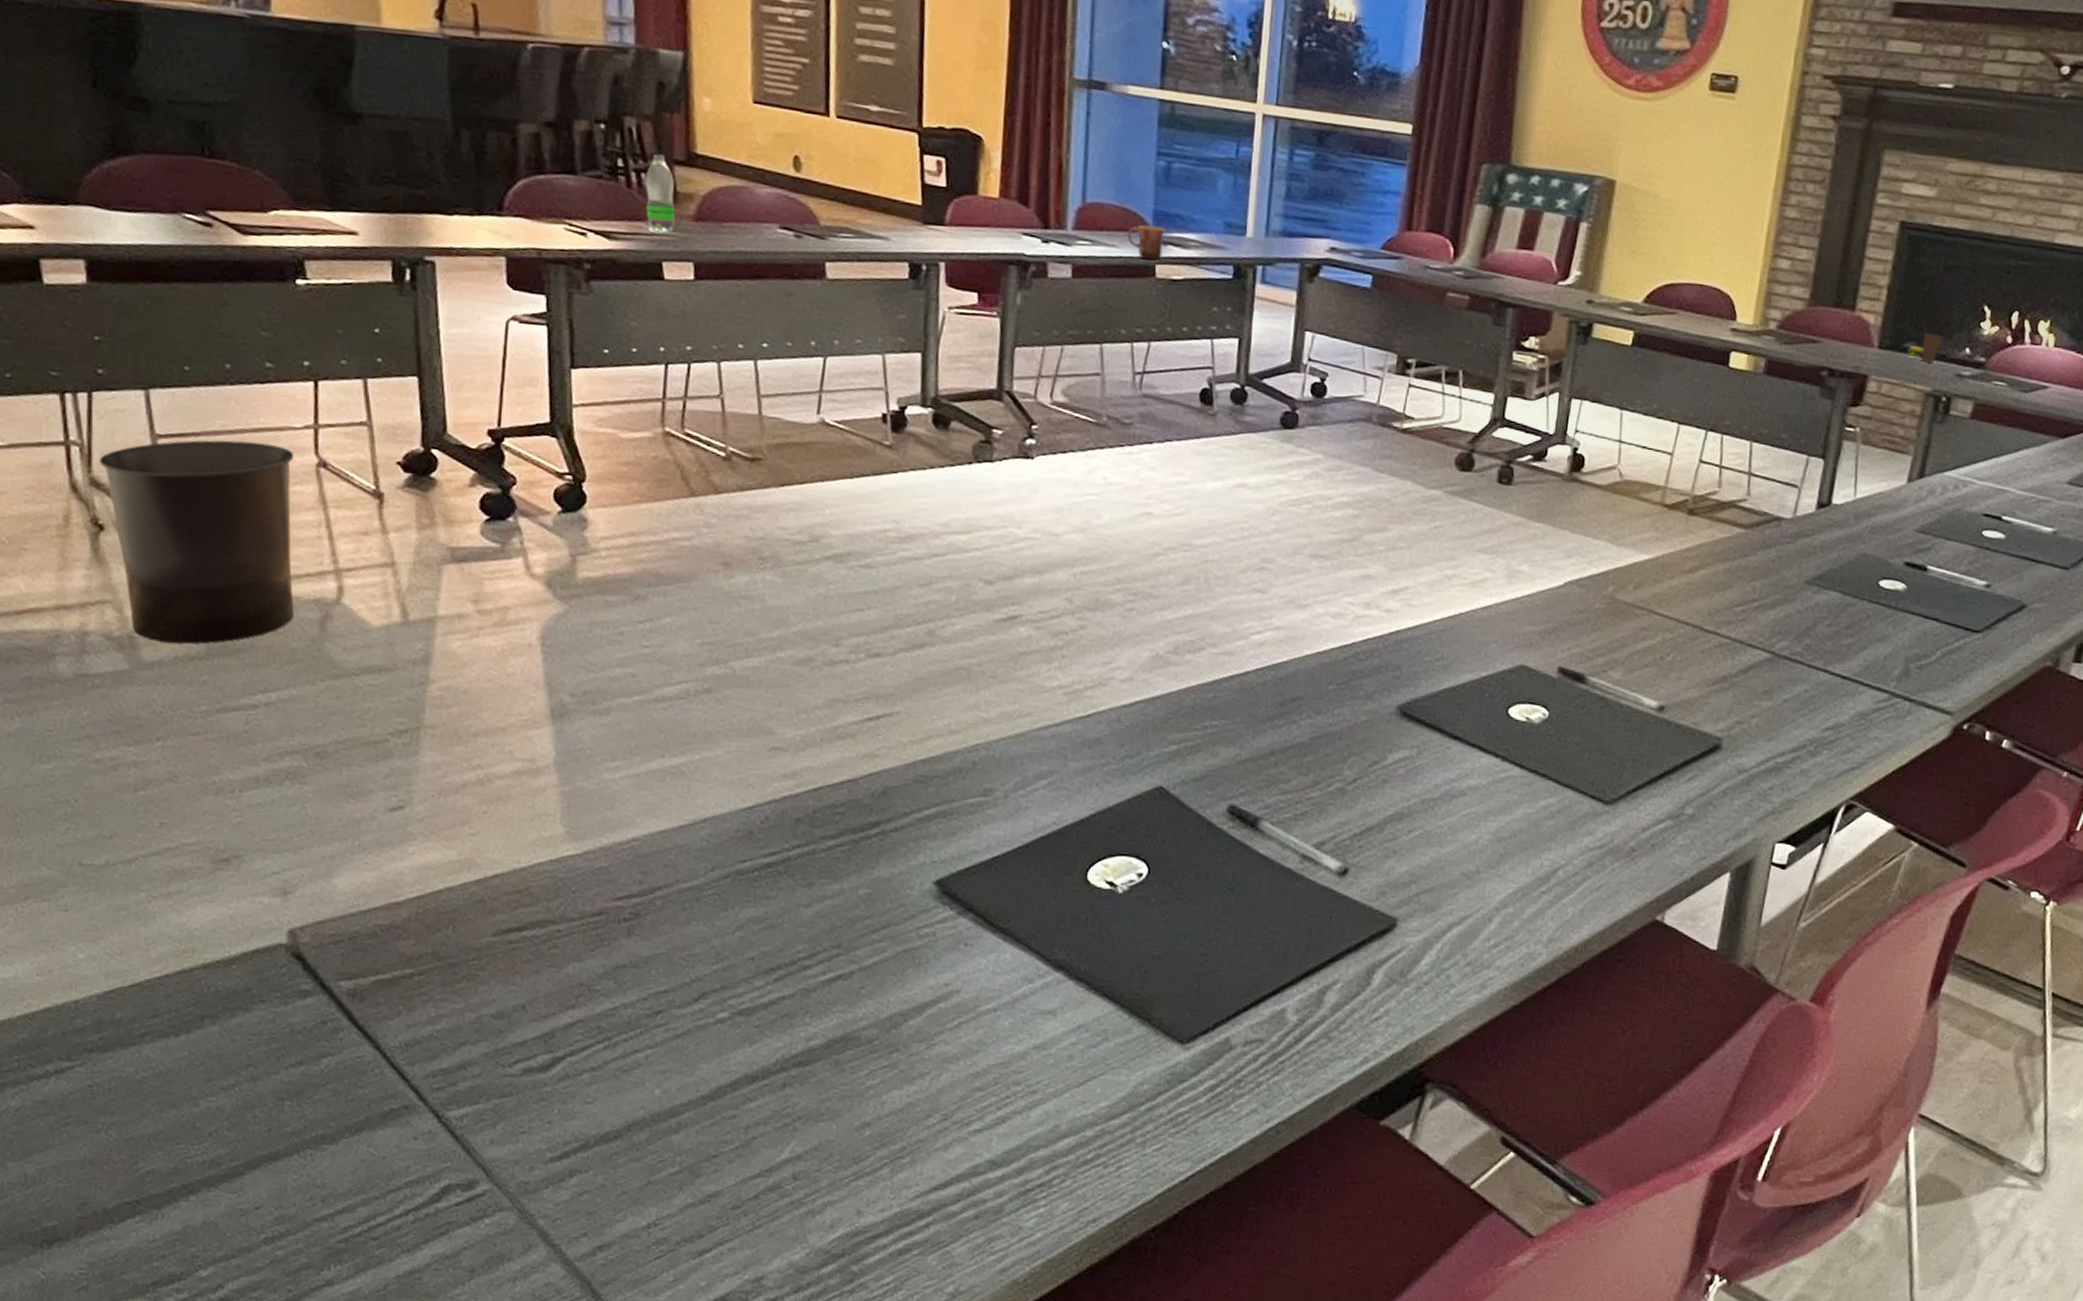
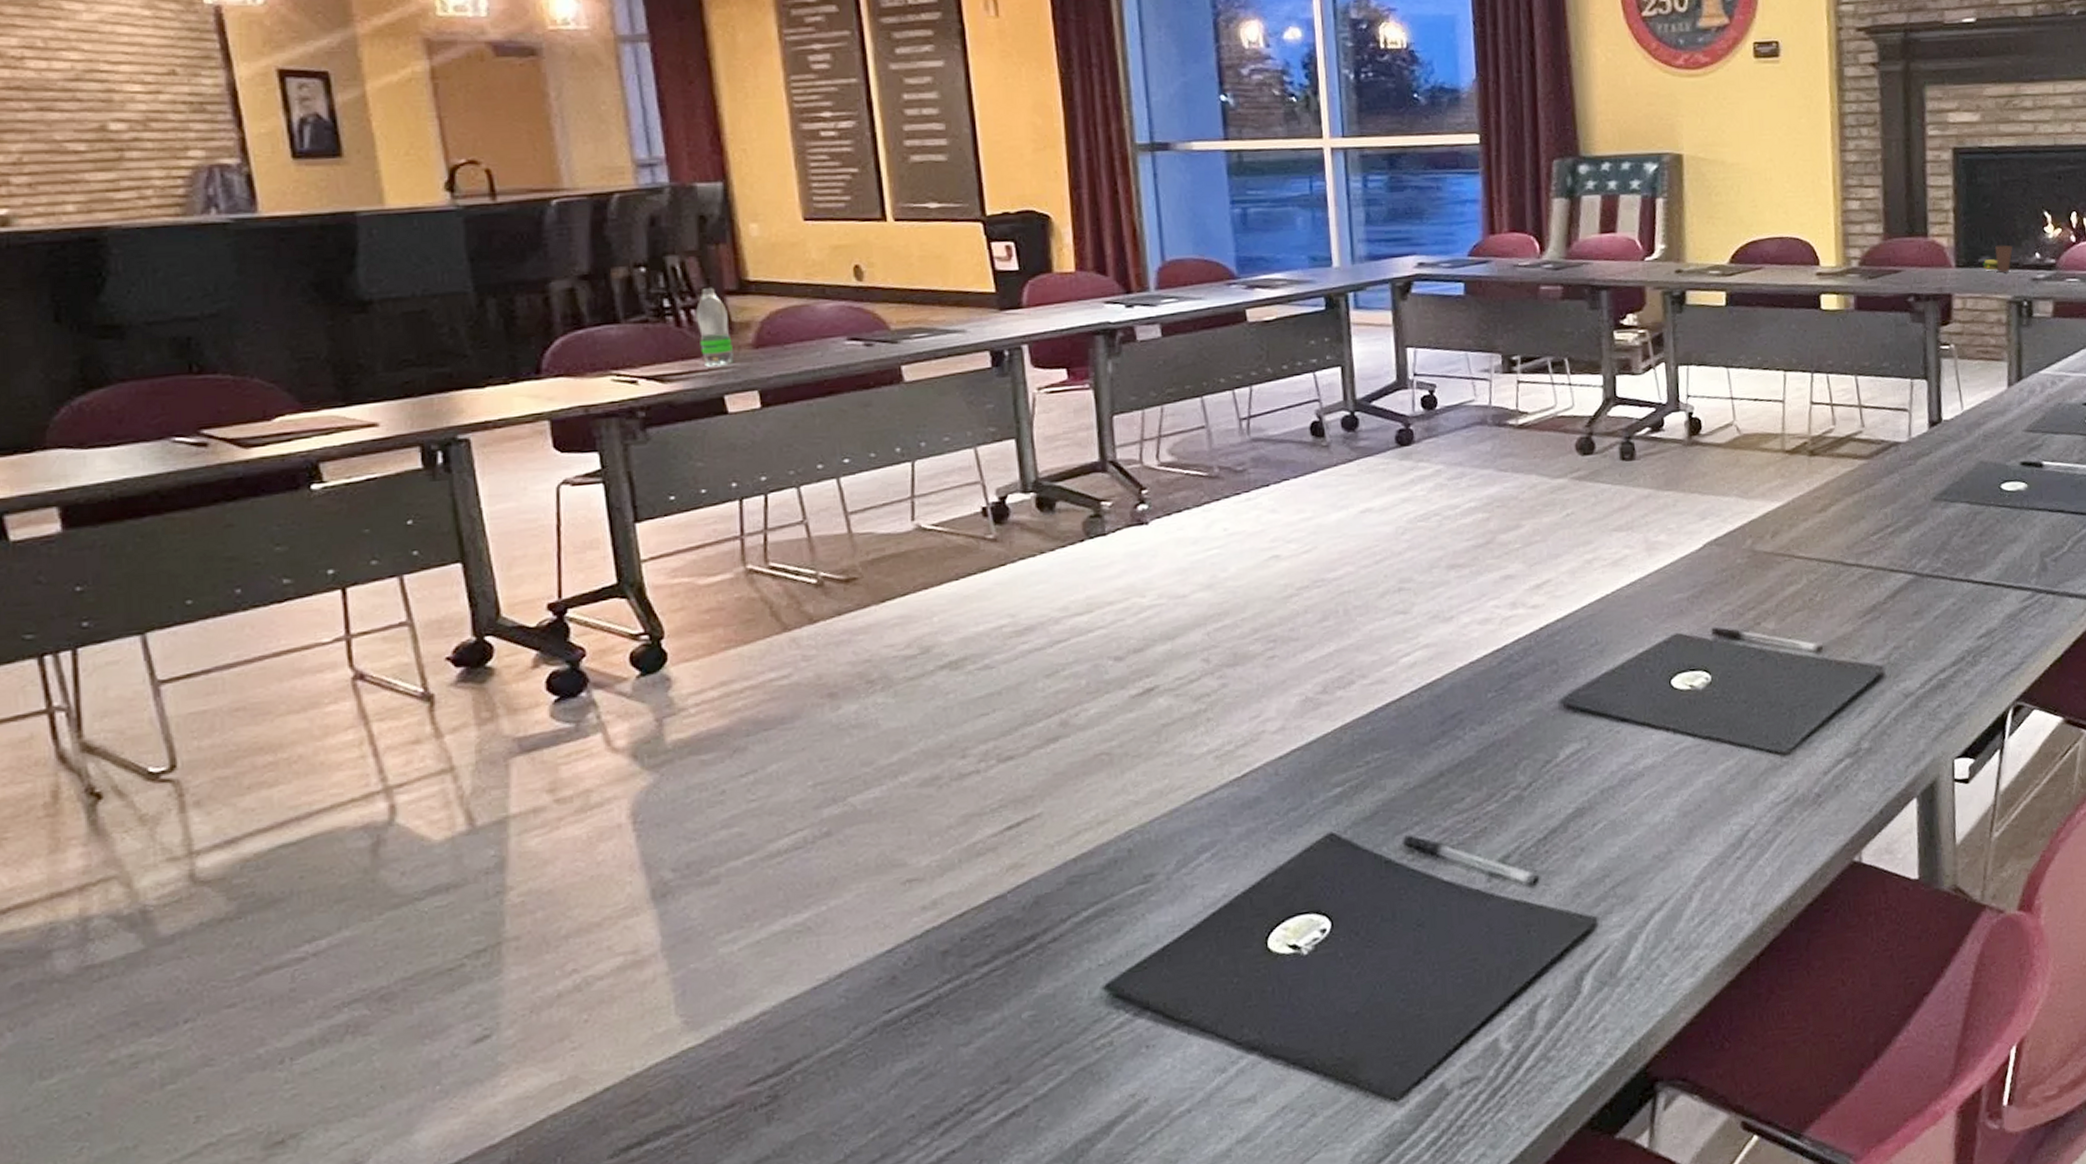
waste bin: present [99,440,295,644] -> none [91,666,340,911]
mug: present [1127,225,1166,261] -> none [1212,272,1251,307]

